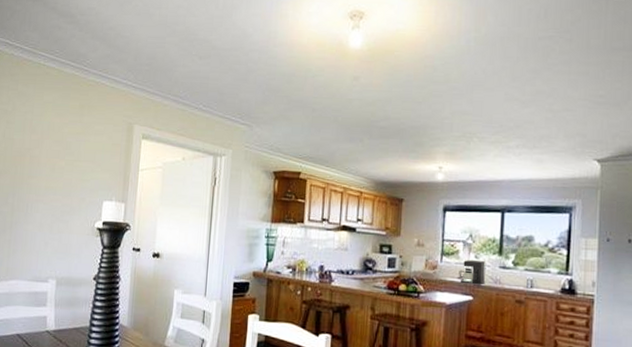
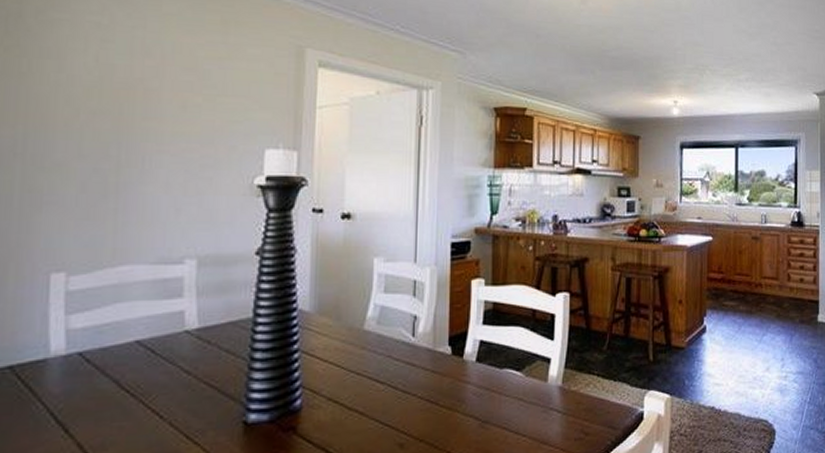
coffee maker: present [459,259,486,285] -> none [698,198,723,224]

